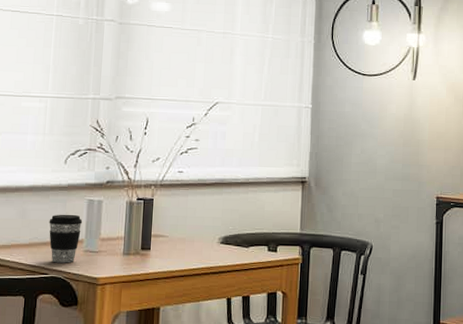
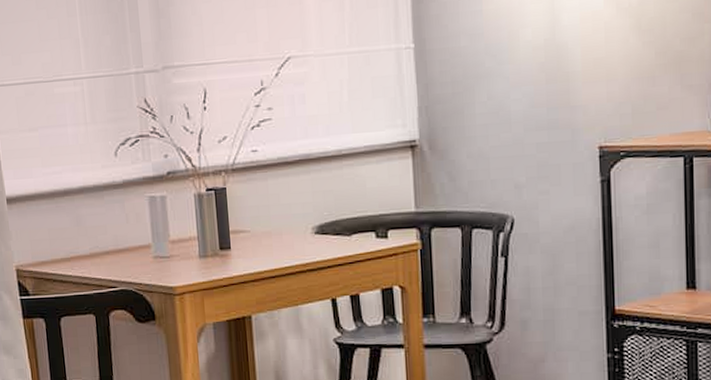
coffee cup: present [49,214,83,263] -> none [108,215,147,274]

